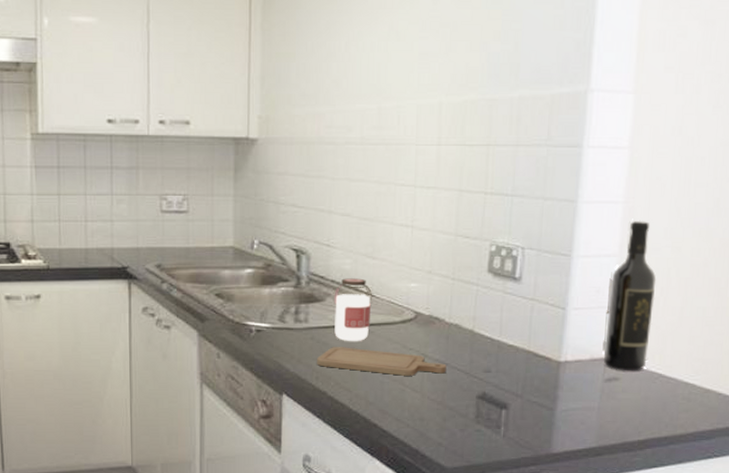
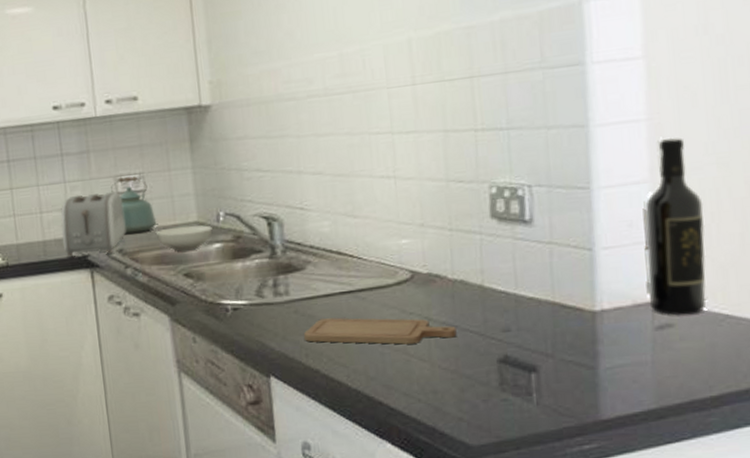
toaster: none [104,208,166,267] -> present [61,191,127,258]
kettle: none [156,196,196,252] -> present [111,176,157,234]
bowl: none [194,249,246,273] -> present [157,225,213,252]
jar: present [334,278,373,342] -> none [314,240,360,312]

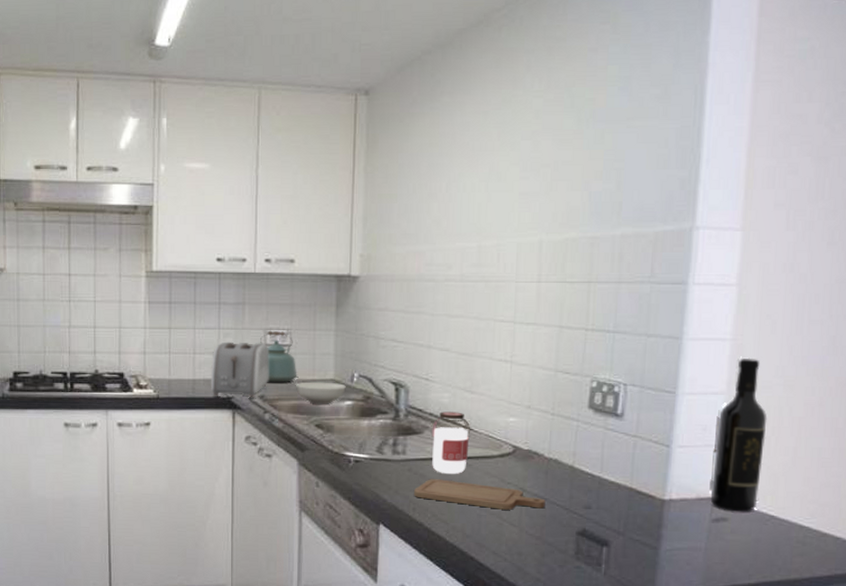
jar: none [314,240,360,312] -> present [432,411,471,475]

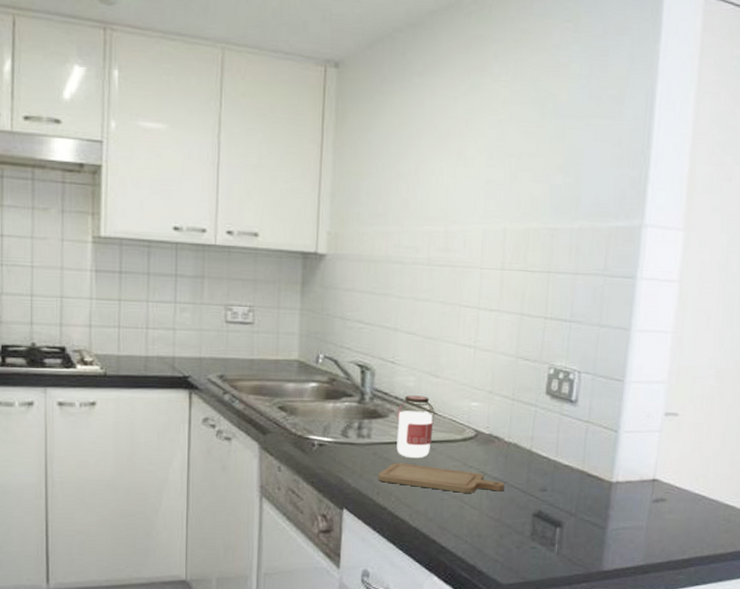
toaster: present [210,341,269,398] -> none [165,317,230,378]
kettle: present [260,330,297,383] -> none [220,306,260,363]
bowl: present [296,381,346,404] -> none [258,362,311,386]
wine bottle: present [710,358,767,511] -> none [651,349,701,492]

